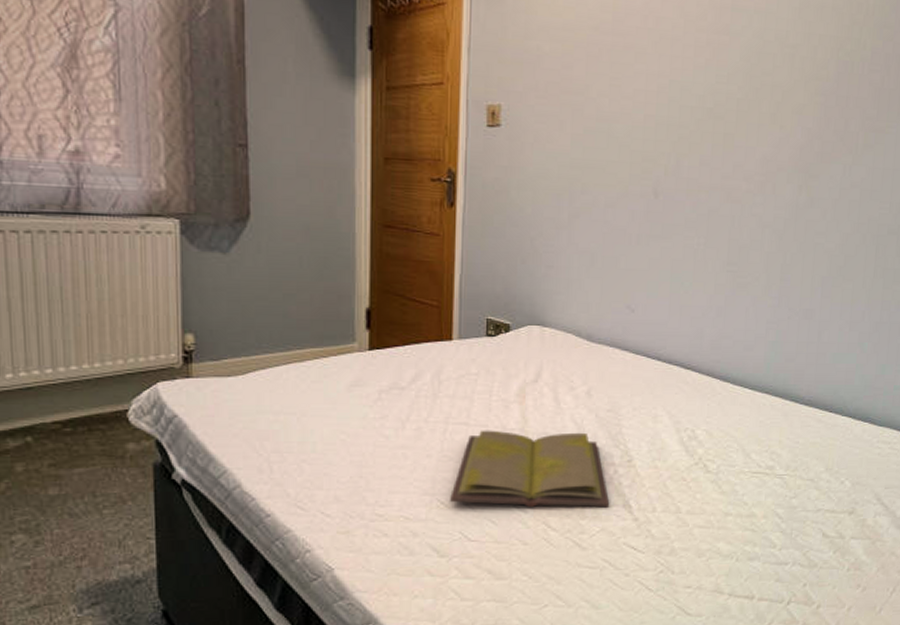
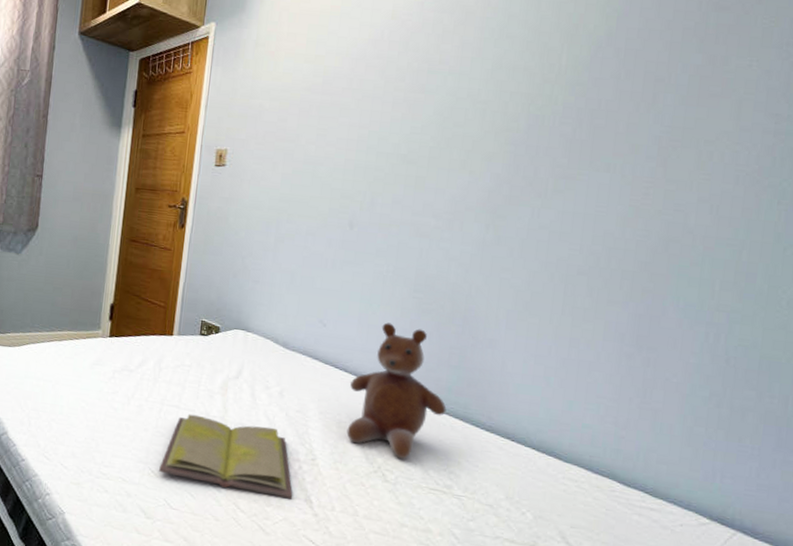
teddy bear: none [664,301,766,446] -> present [346,322,447,459]

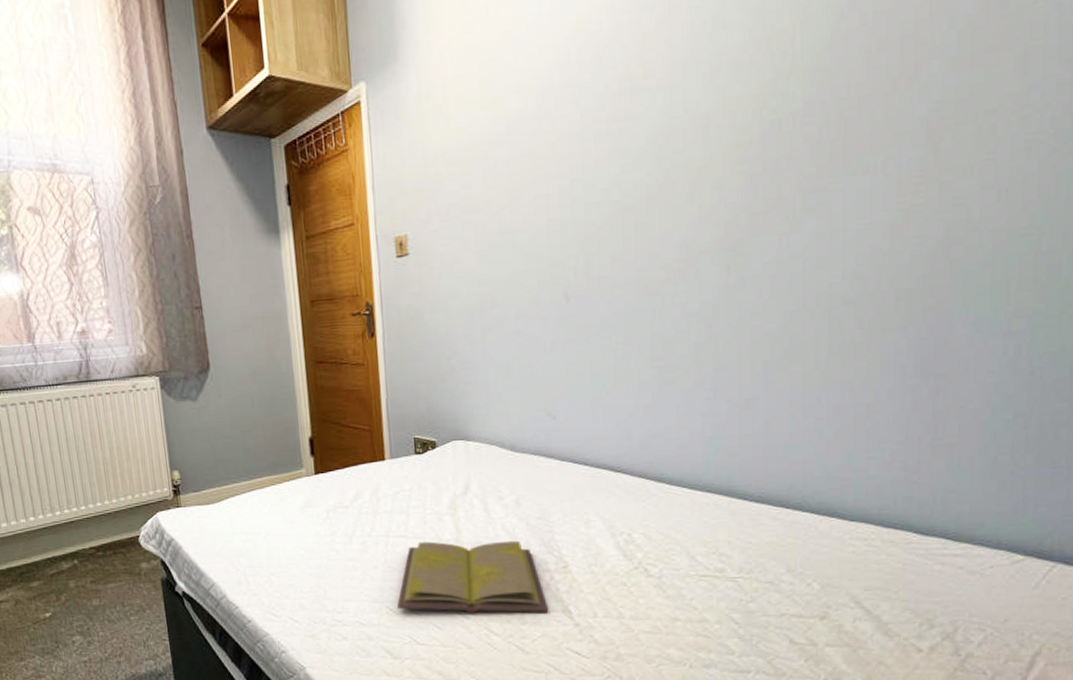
teddy bear: present [346,322,447,459] -> none [594,401,707,549]

